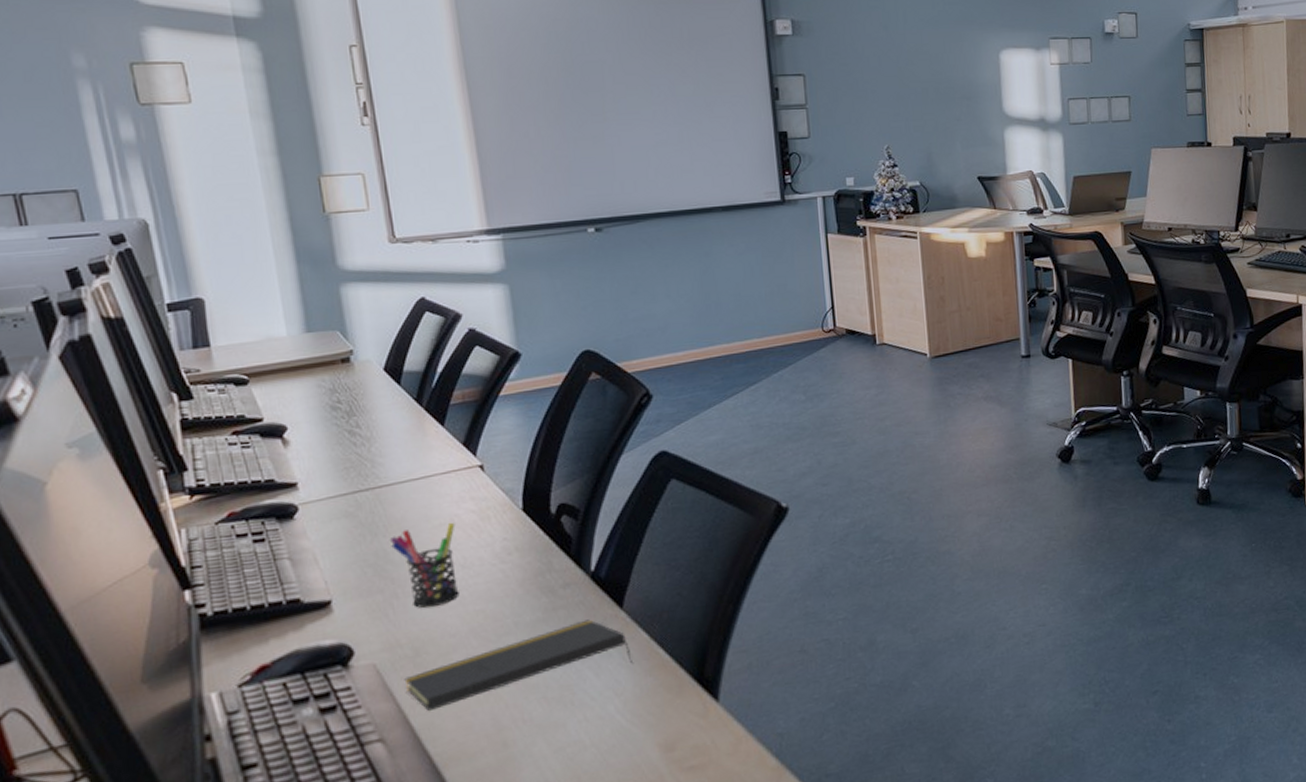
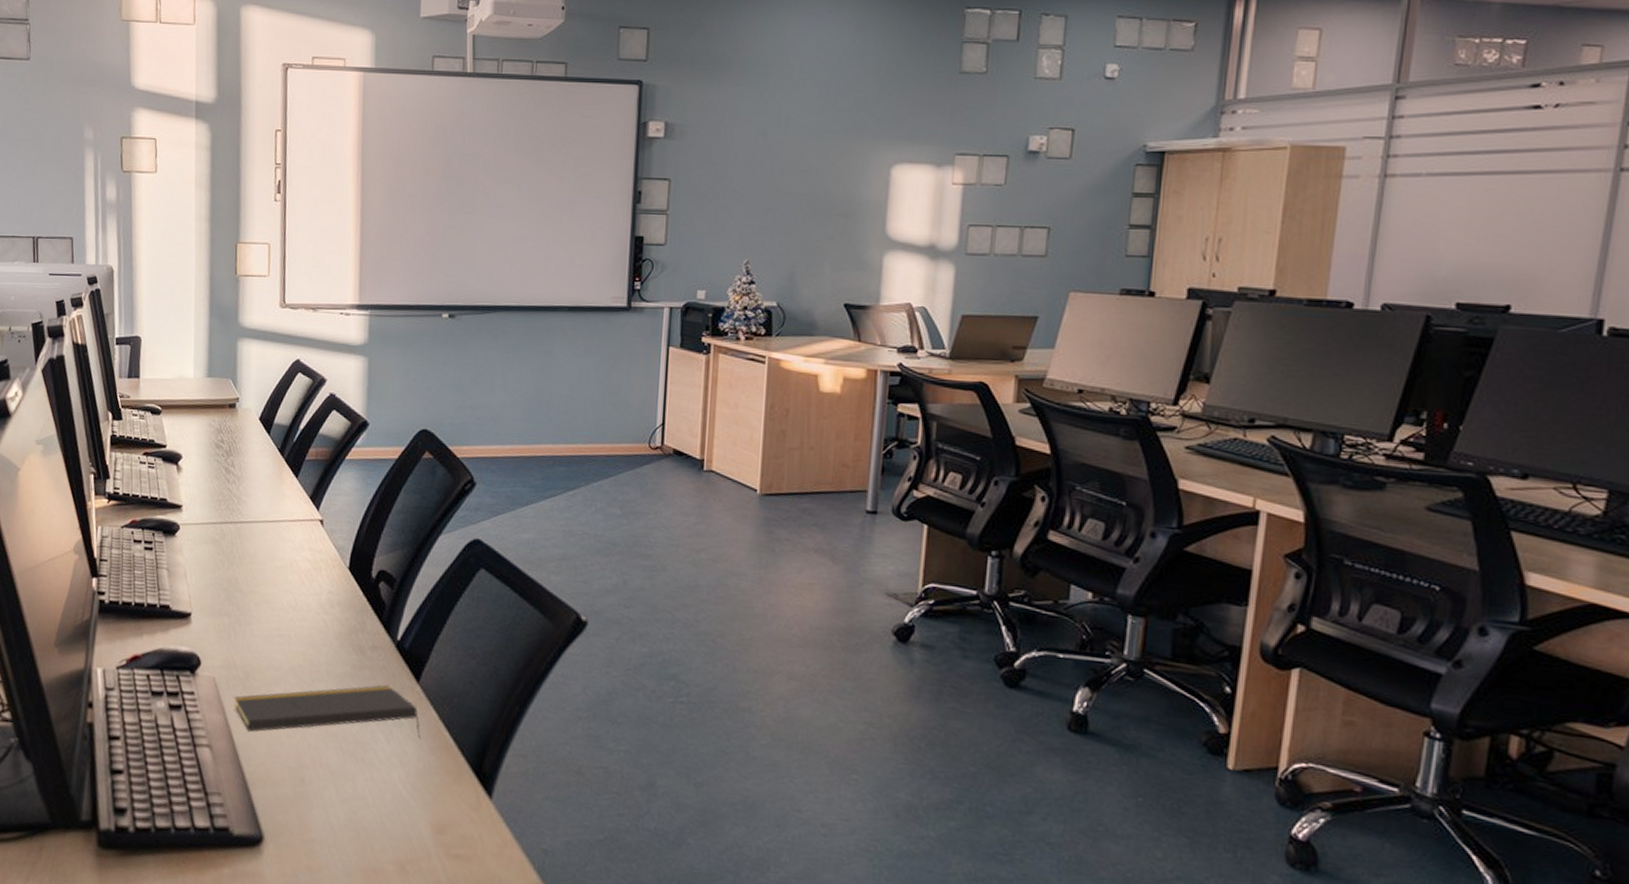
pen holder: present [389,522,460,609] -> none [241,565,293,640]

